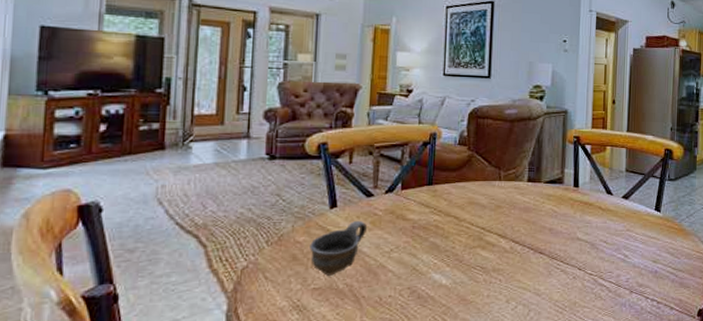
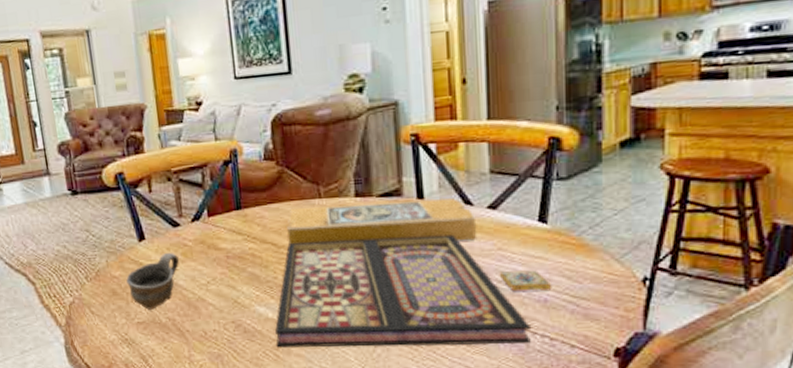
board game: none [445,187,660,312] -> present [274,198,551,348]

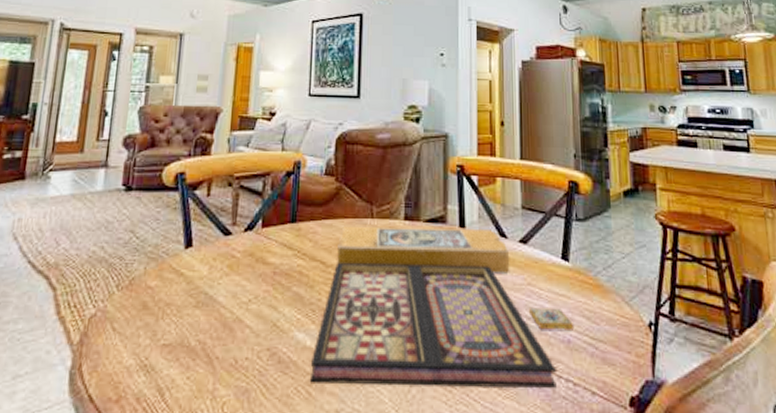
cup: present [126,252,180,310] -> none [161,263,225,329]

